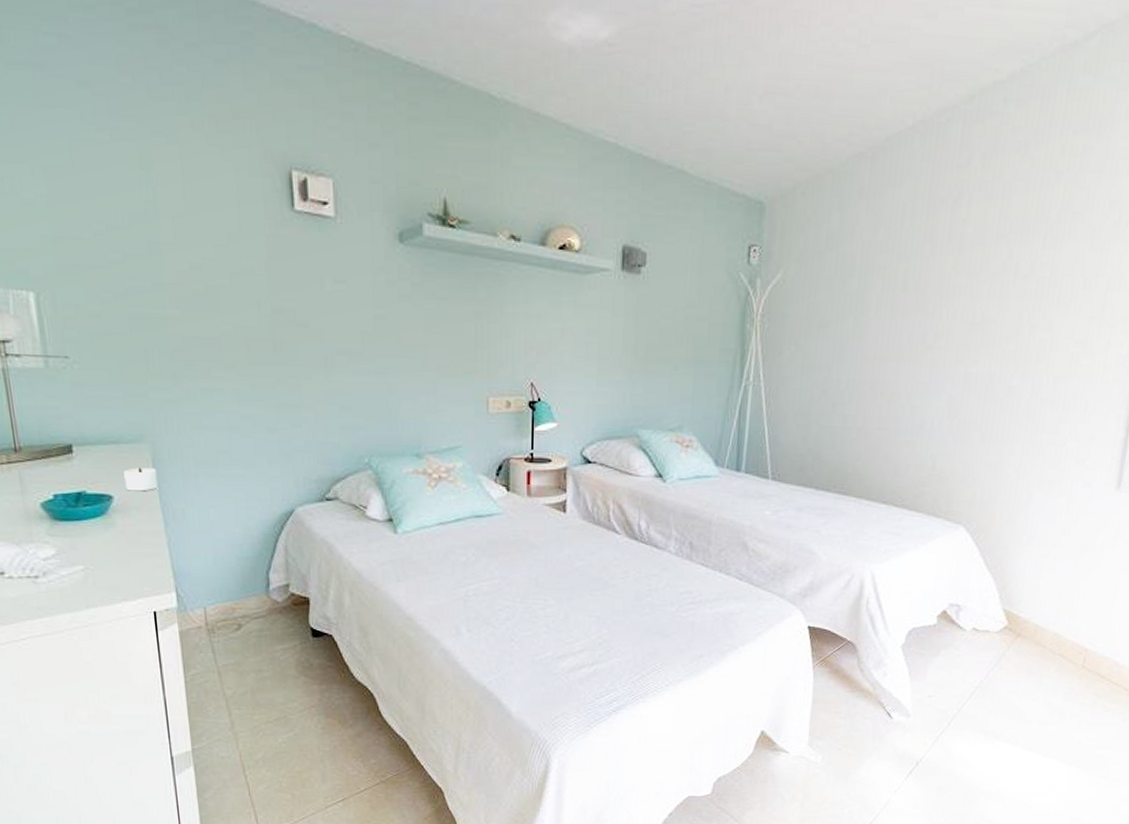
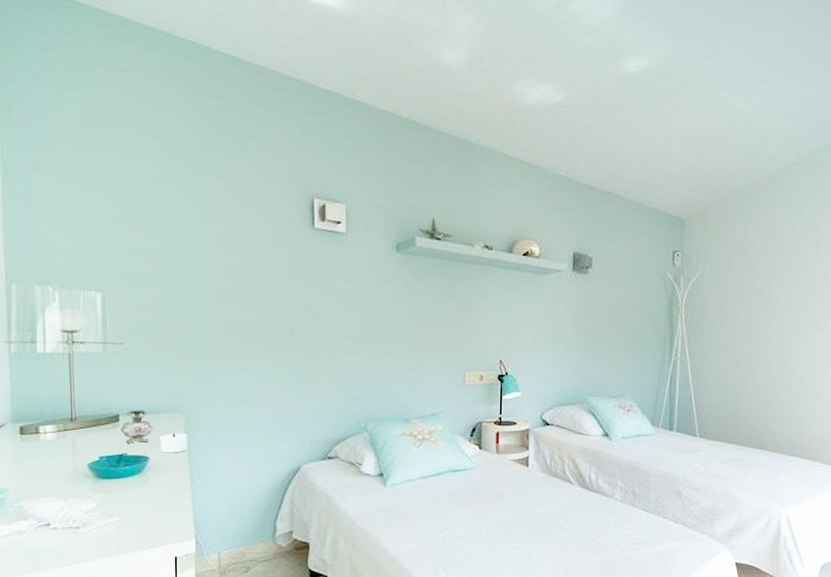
perfume bottle: none [75,439,115,480] -> present [120,409,153,444]

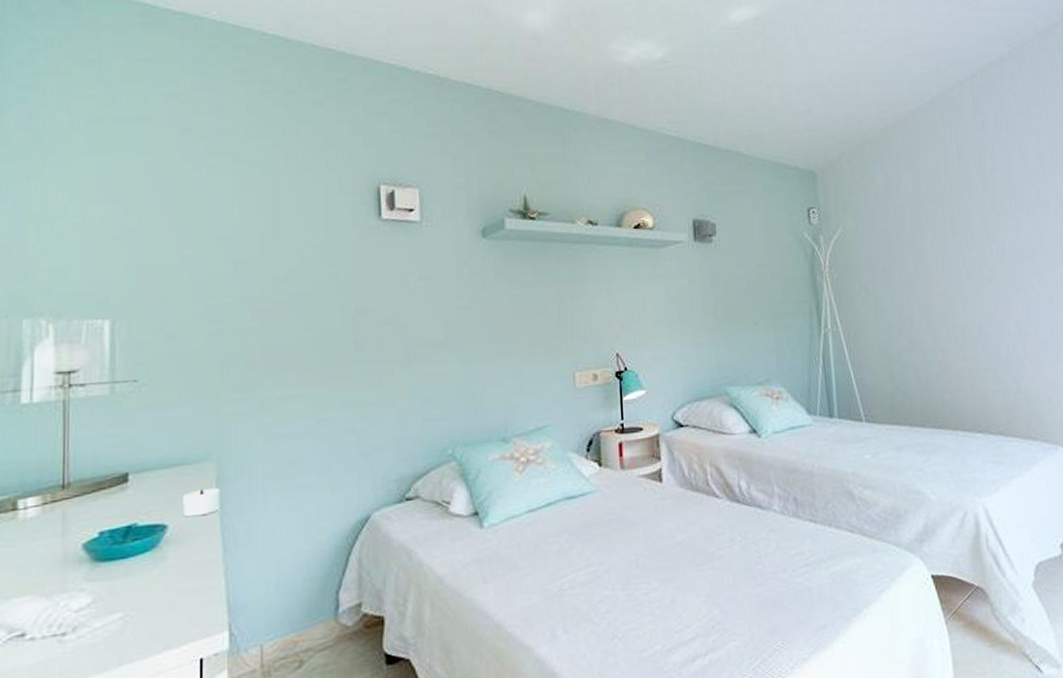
perfume bottle: present [120,409,153,444] -> none [130,463,174,510]

